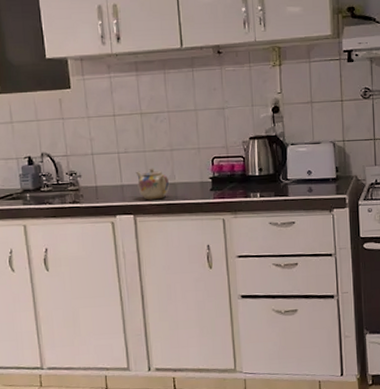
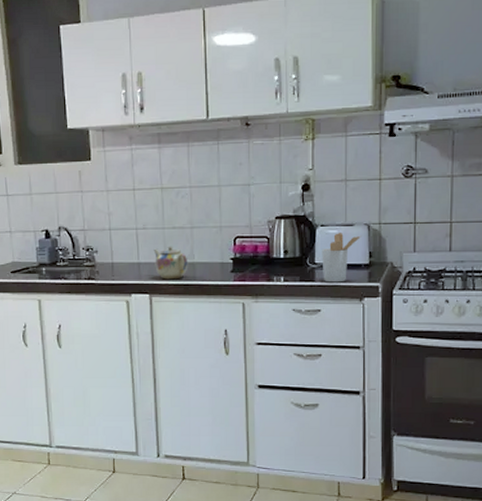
utensil holder: none [293,150,328,197] -> present [322,233,362,283]

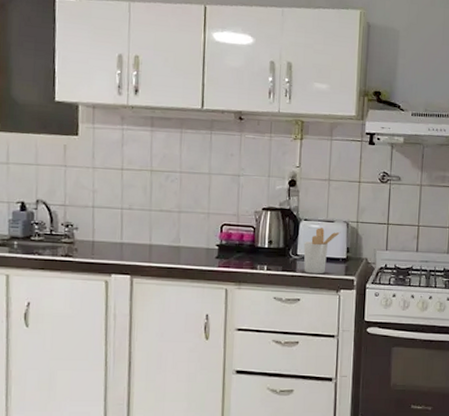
teapot: present [153,246,187,280] -> none [138,228,173,262]

